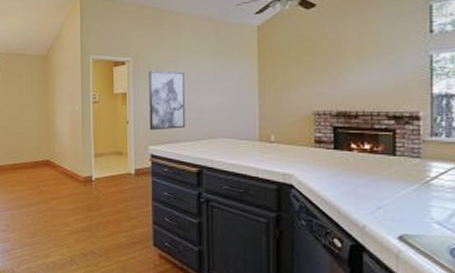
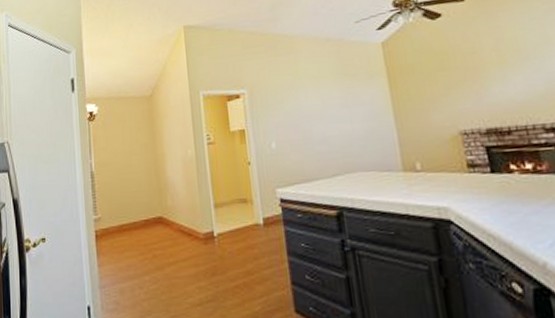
wall art: present [149,70,186,130] -> none [267,100,317,170]

